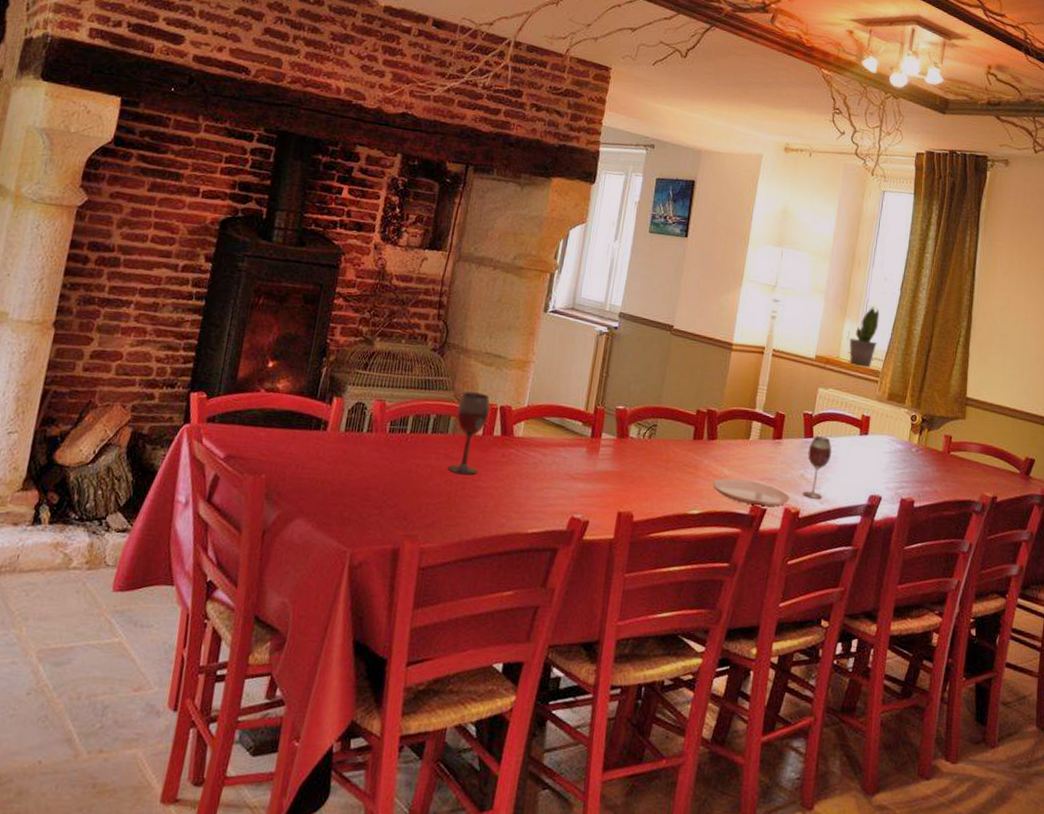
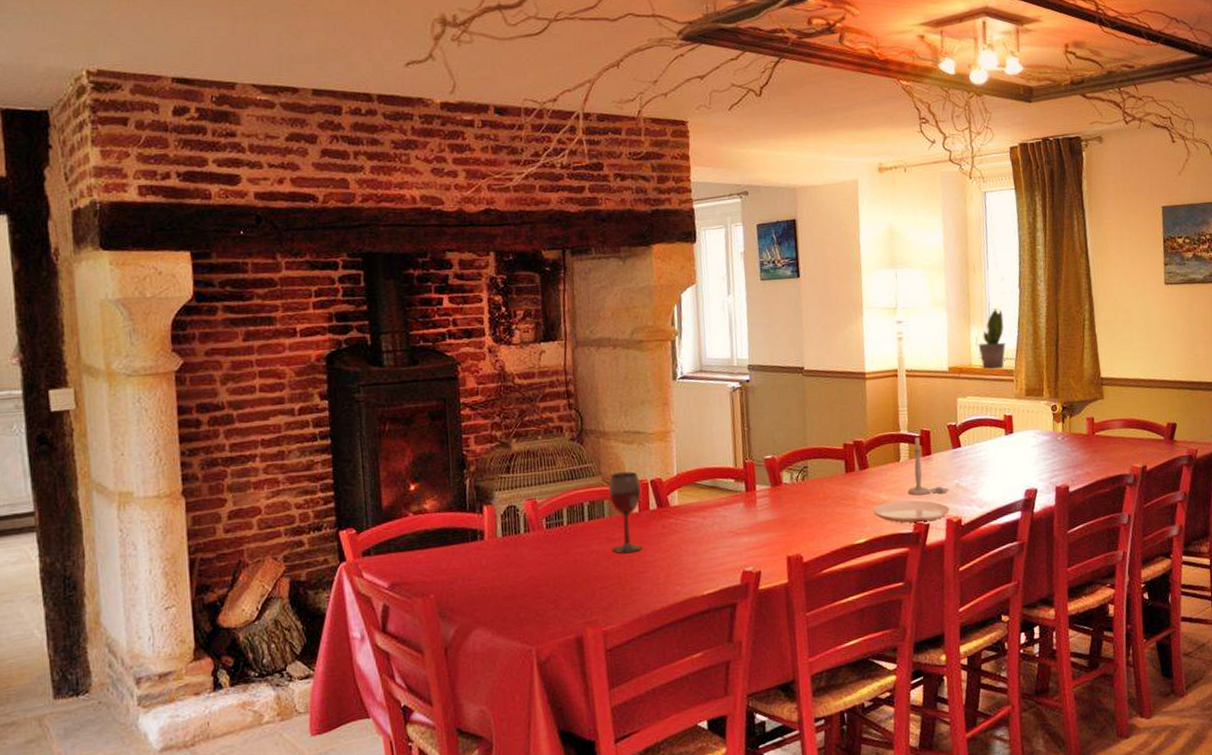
candlestick: none [751,418,793,482] -> present [907,437,950,496]
wineglass: present [803,436,832,499] -> none [958,444,982,505]

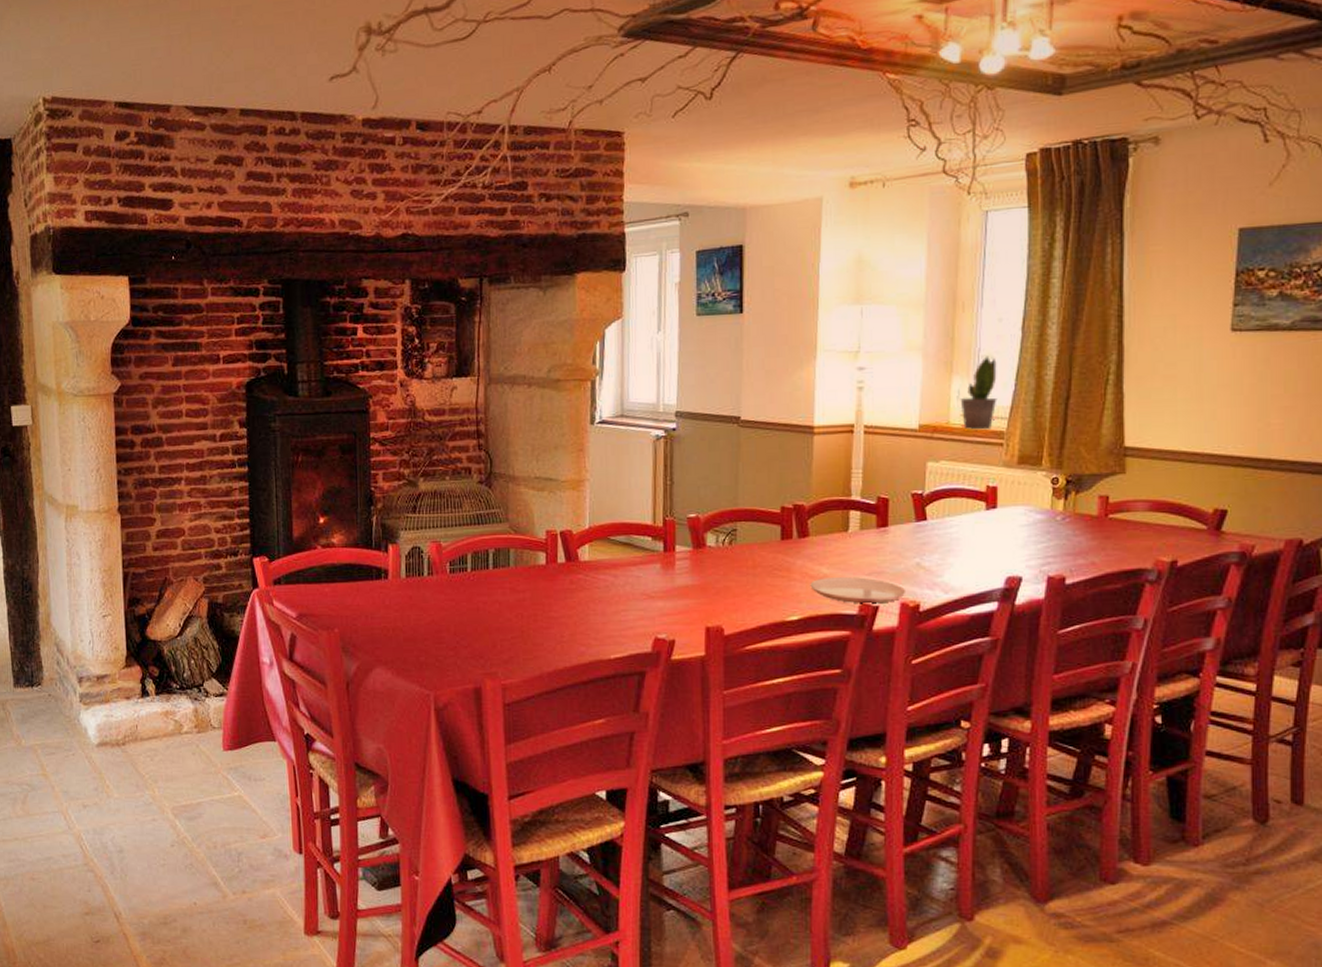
wine glass: present [608,471,643,554] -> none [515,520,550,607]
candlestick: present [907,437,950,496] -> none [855,505,908,573]

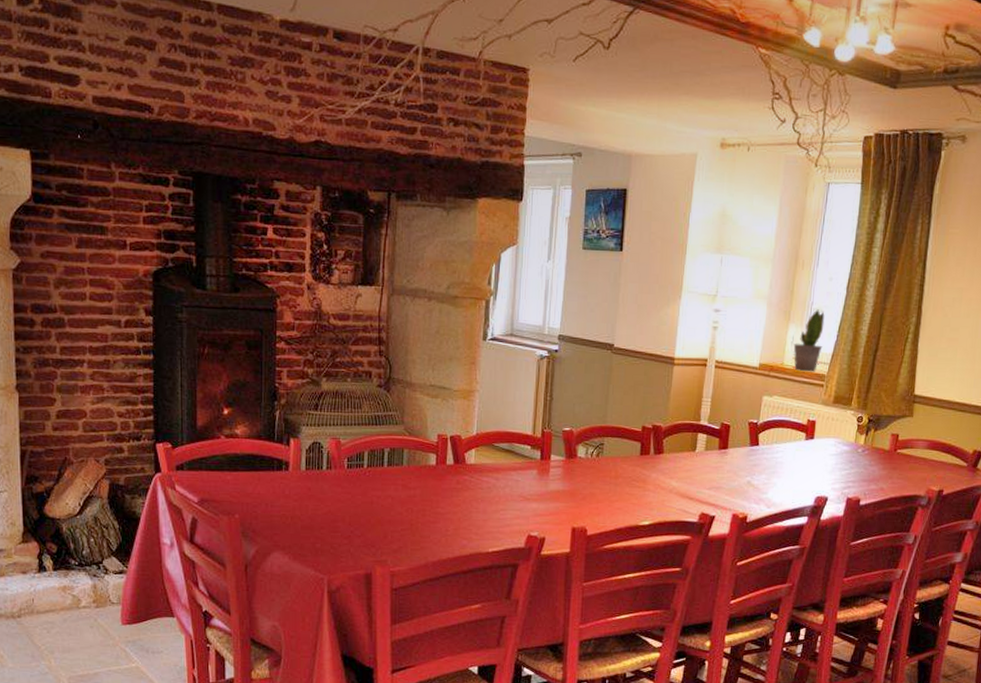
plate: present [810,577,907,604] -> none [661,490,738,514]

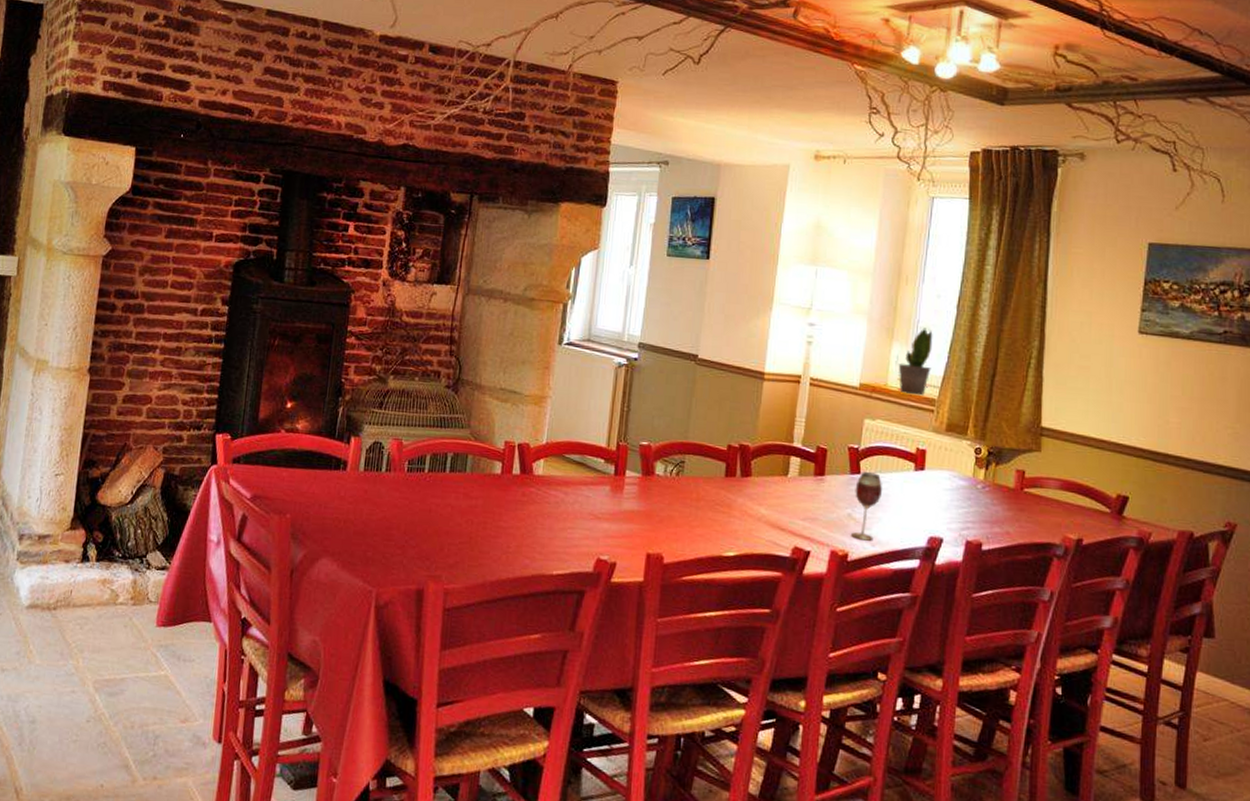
wineglass: none [750,444,777,504] -> present [851,472,882,541]

